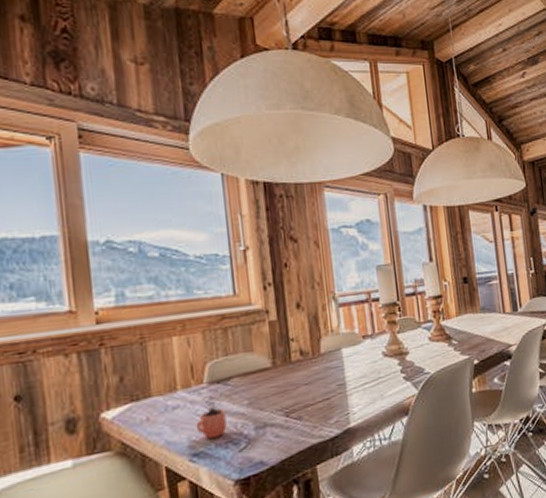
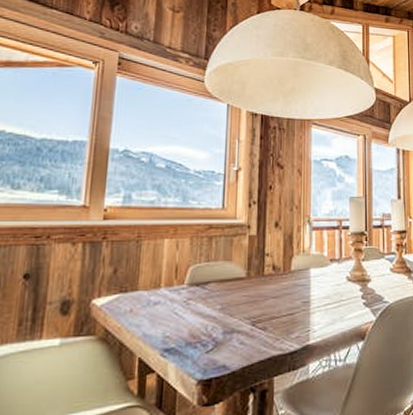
cocoa: present [196,393,227,439] -> none [171,295,199,336]

